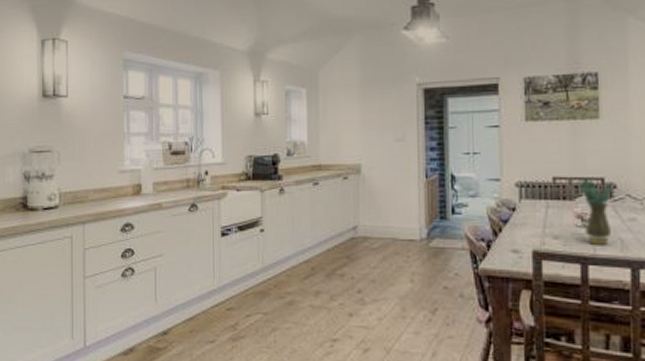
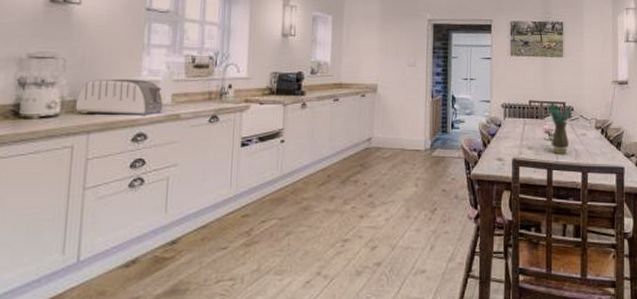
toaster: none [71,169,146,206] -> present [75,78,163,116]

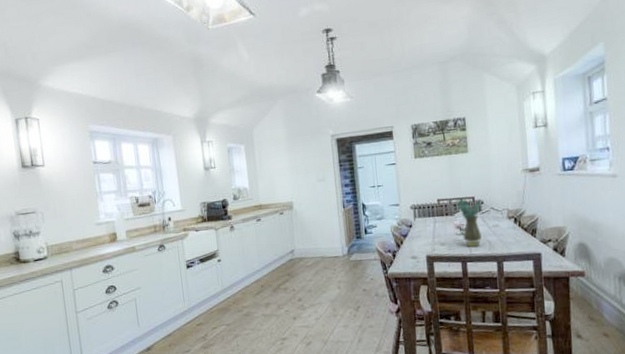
toaster: present [75,78,163,116] -> none [56,222,121,255]

